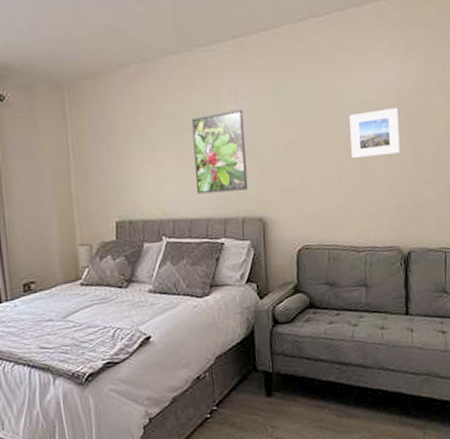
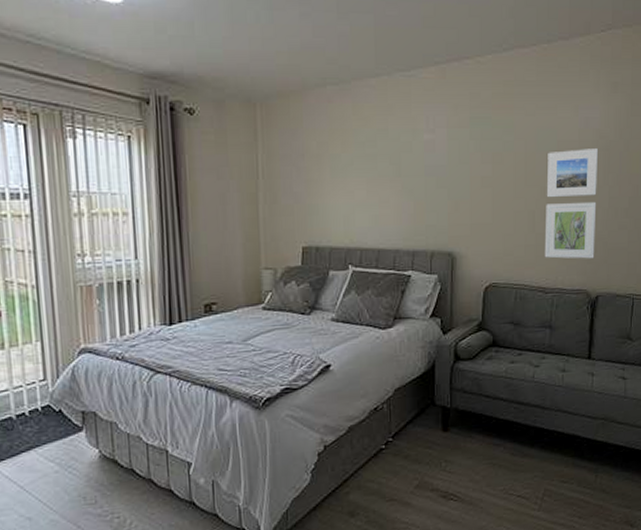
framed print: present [191,109,248,194] -> none [386,139,440,224]
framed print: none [351,159,404,217] -> present [544,201,597,259]

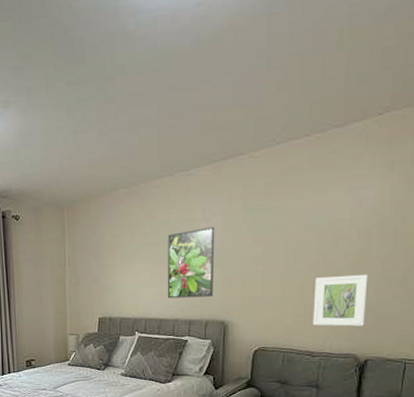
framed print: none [386,139,440,224] -> present [167,226,215,299]
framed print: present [546,149,598,198] -> none [316,225,371,272]

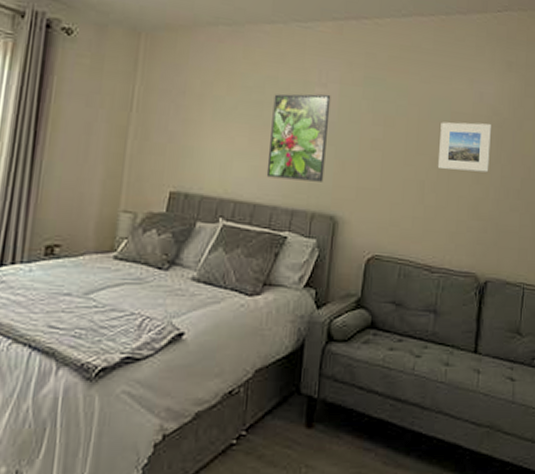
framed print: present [312,274,368,327] -> none [432,175,489,240]
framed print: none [316,225,371,272] -> present [437,122,491,173]

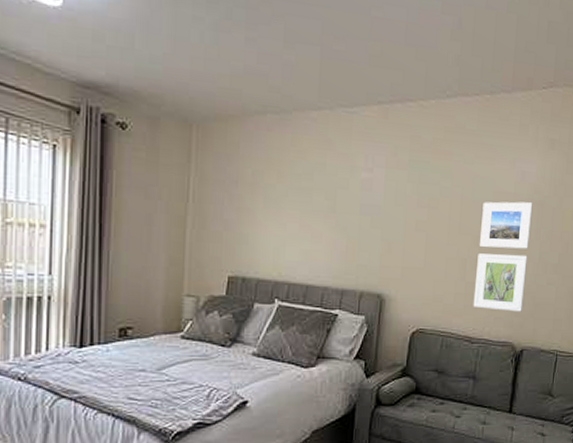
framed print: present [266,93,331,182] -> none [317,178,377,263]
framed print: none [432,175,489,240] -> present [473,253,528,312]

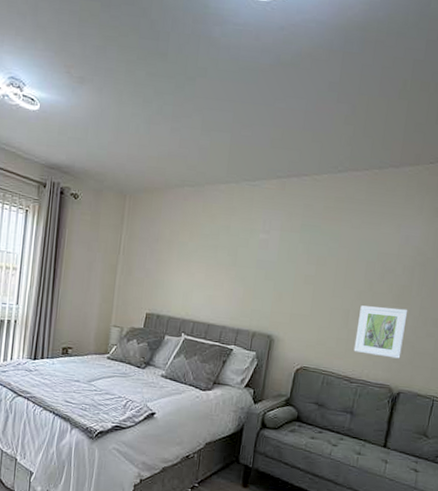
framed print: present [479,201,532,249] -> none [361,261,415,304]

